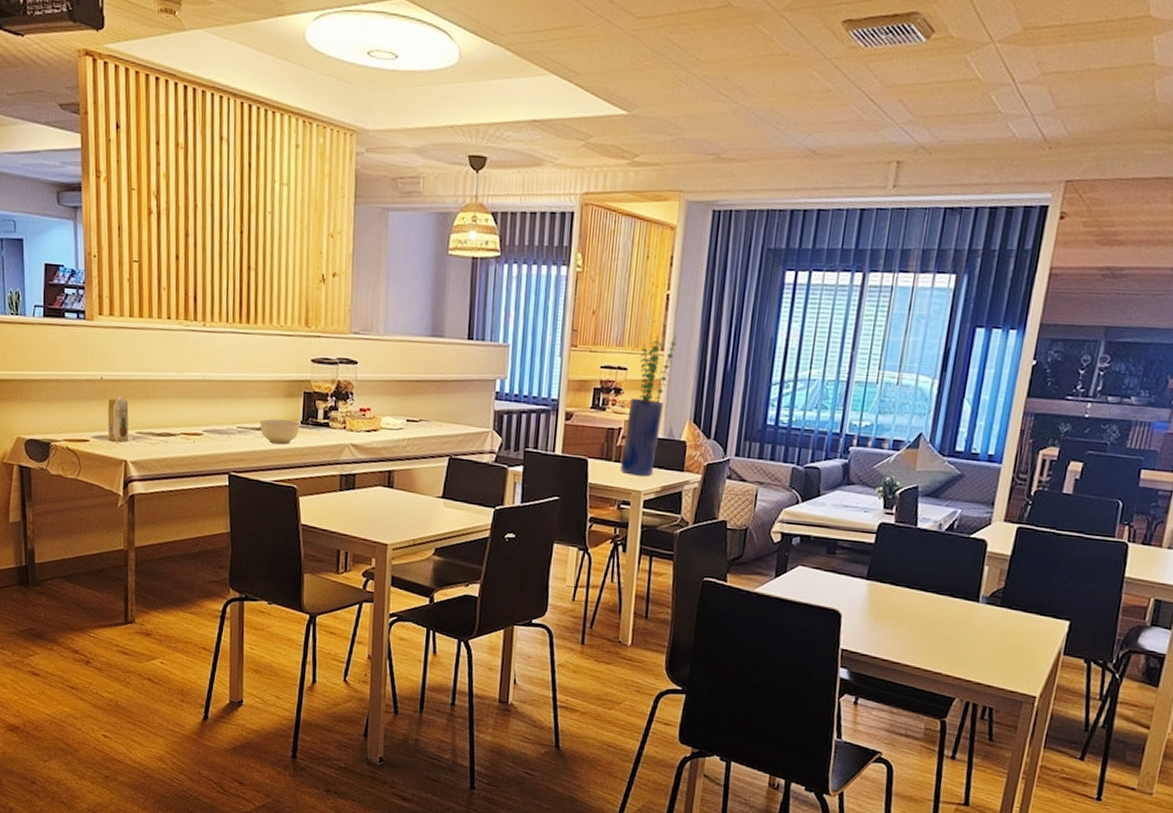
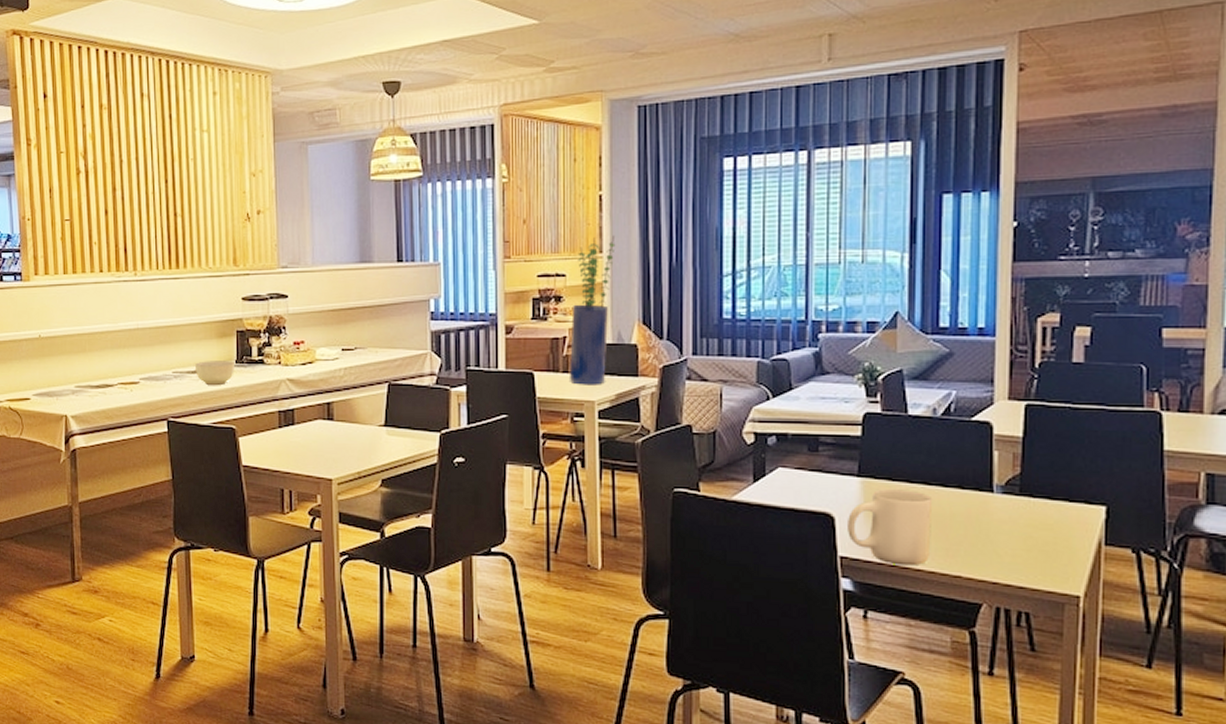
juice carton: present [107,396,129,443] -> none [47,353,67,399]
cup: none [851,592,927,662] -> present [848,489,931,566]

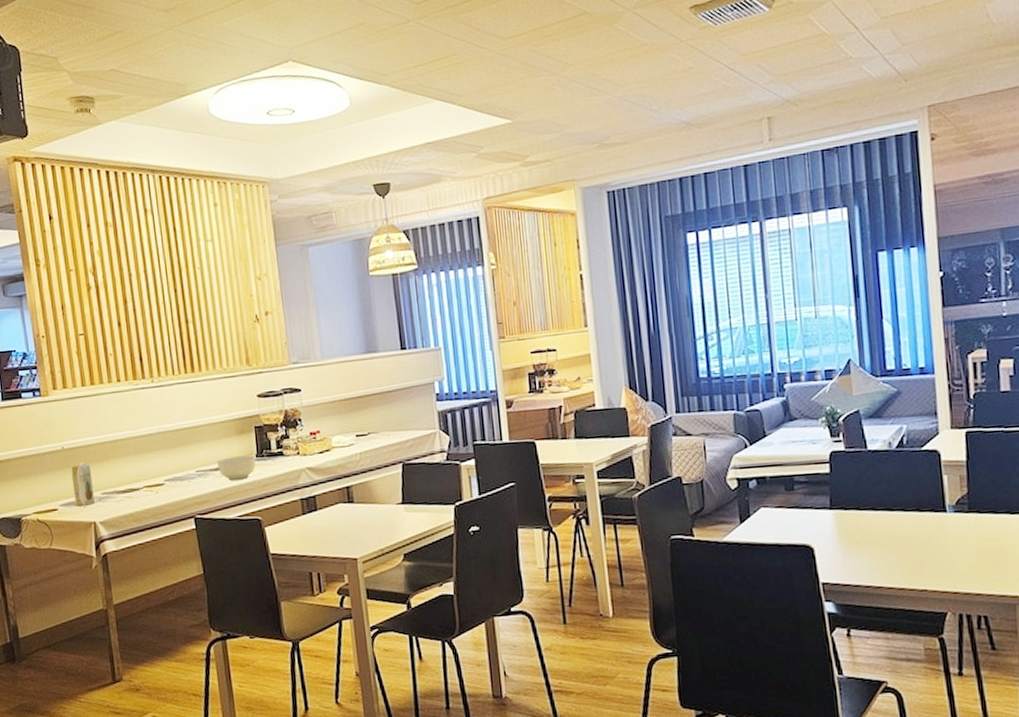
juice carton: none [47,353,67,399] -> present [71,462,95,507]
vase: present [570,235,616,385] -> none [565,310,600,450]
cup: present [848,489,931,566] -> none [825,517,899,586]

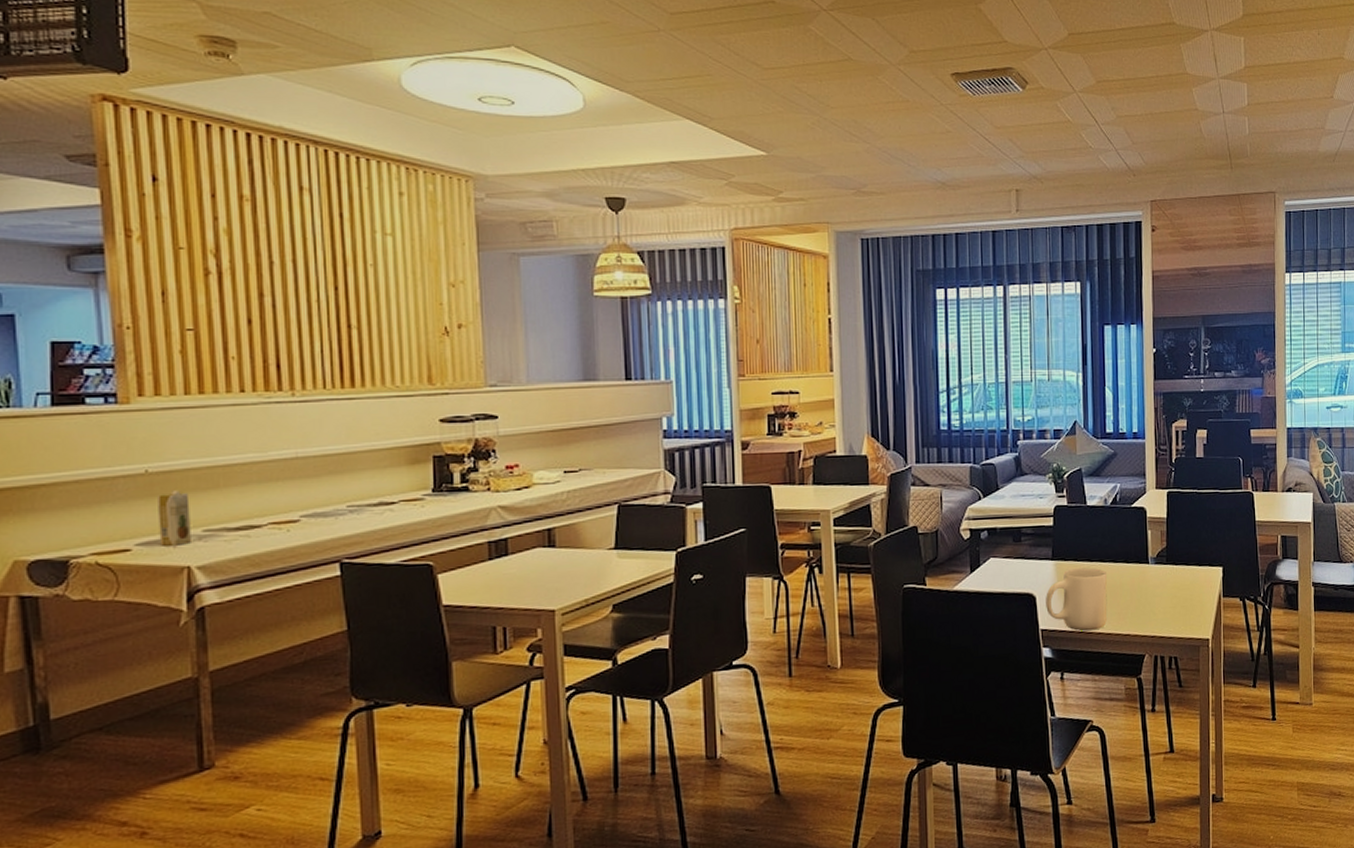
bowl: present [216,455,256,480] -> none [377,489,432,518]
cup: none [825,517,899,586] -> present [1046,567,1108,631]

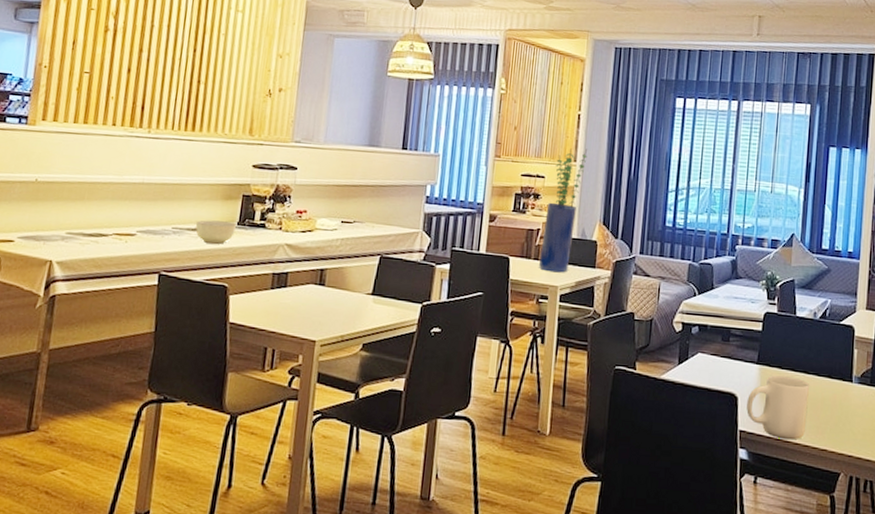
juice carton: present [158,490,191,547] -> none [34,198,62,243]
bowl: none [377,489,432,518] -> present [195,220,237,244]
vase: none [805,355,845,496] -> present [539,148,588,273]

